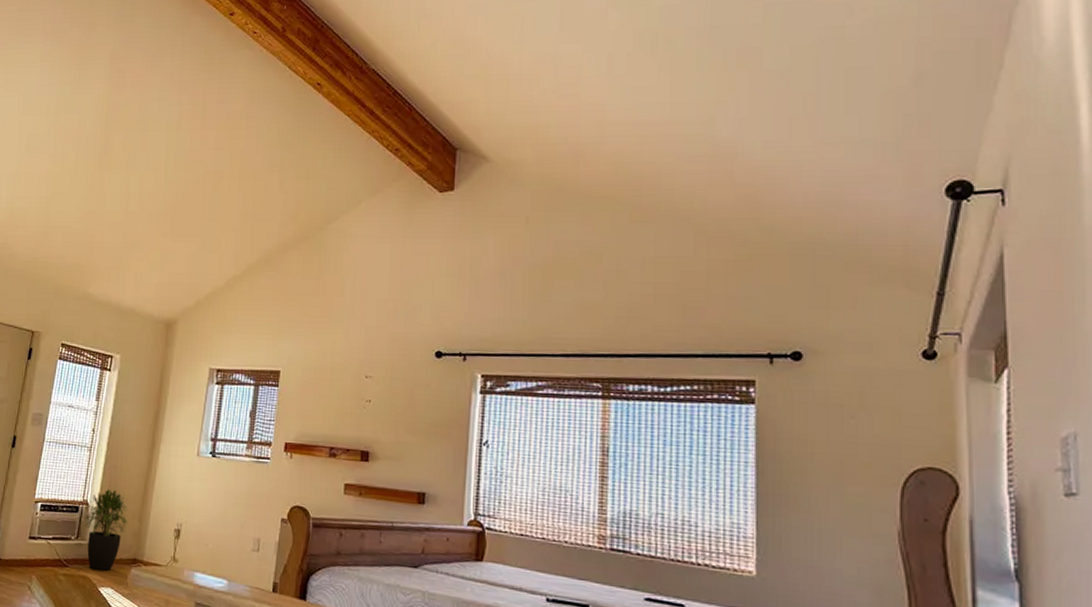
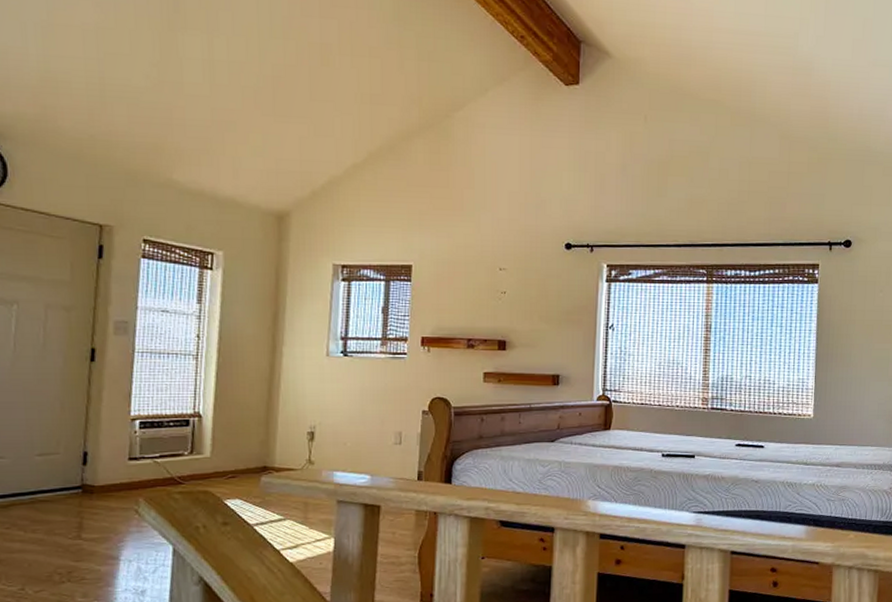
potted plant: present [84,488,128,571] -> none [198,397,252,484]

